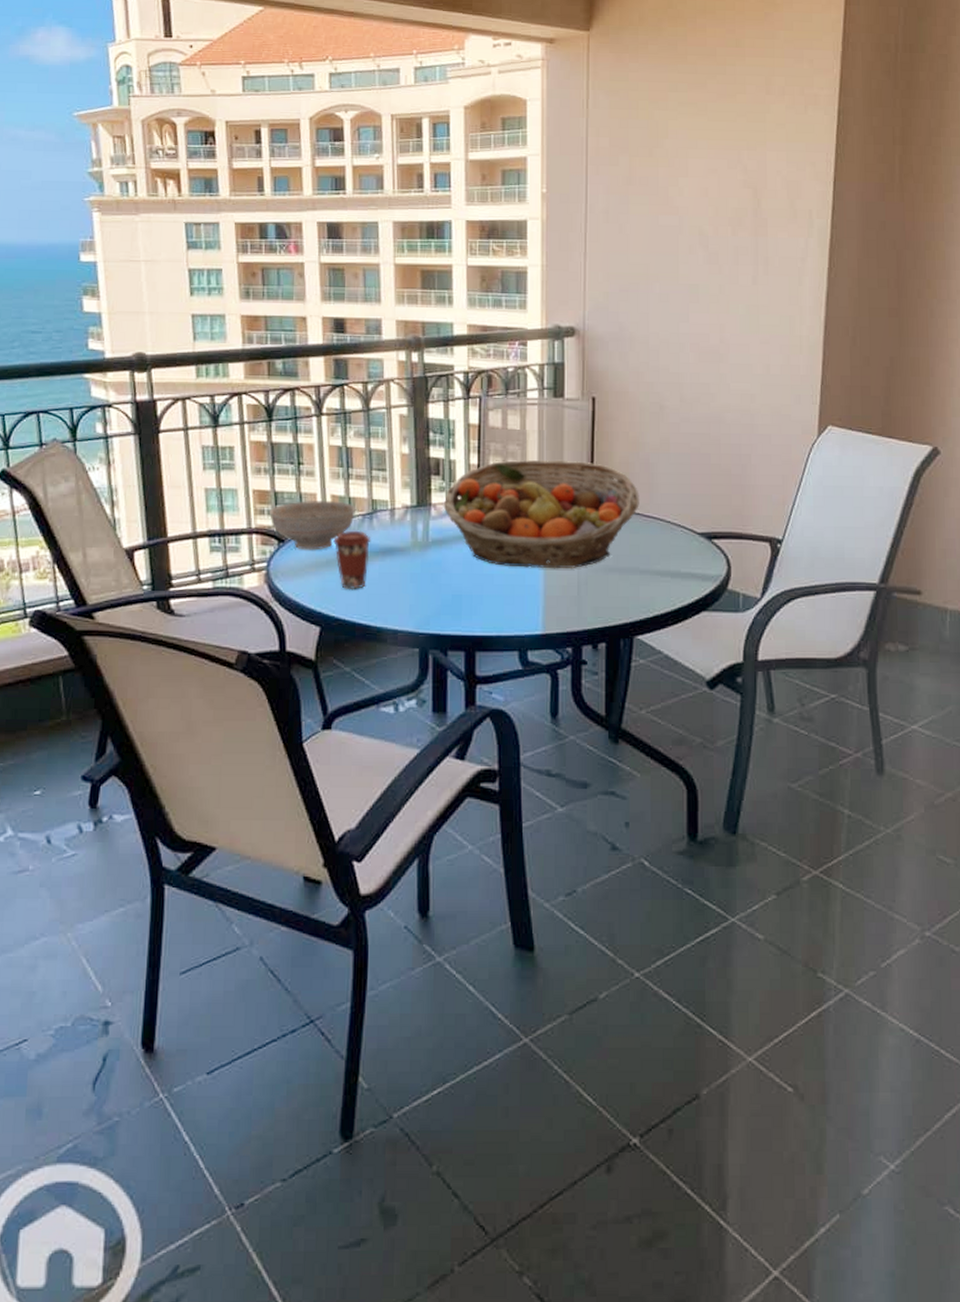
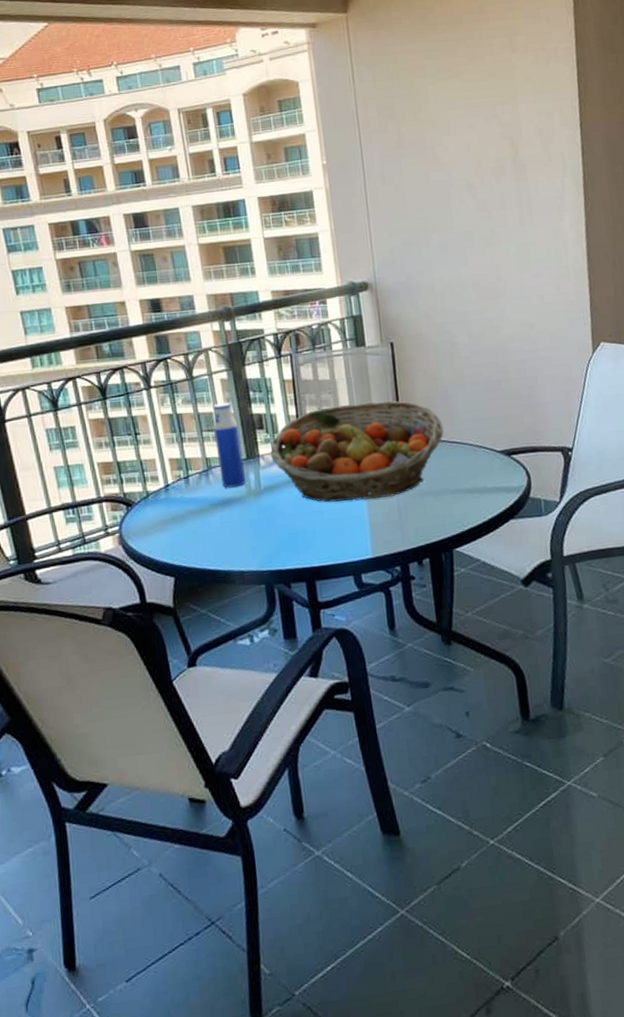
decorative bowl: present [268,500,357,550] -> none [114,463,193,511]
coffee cup: present [333,530,371,590] -> none [176,487,211,541]
water bottle: none [384,440,414,536] -> present [213,402,247,488]

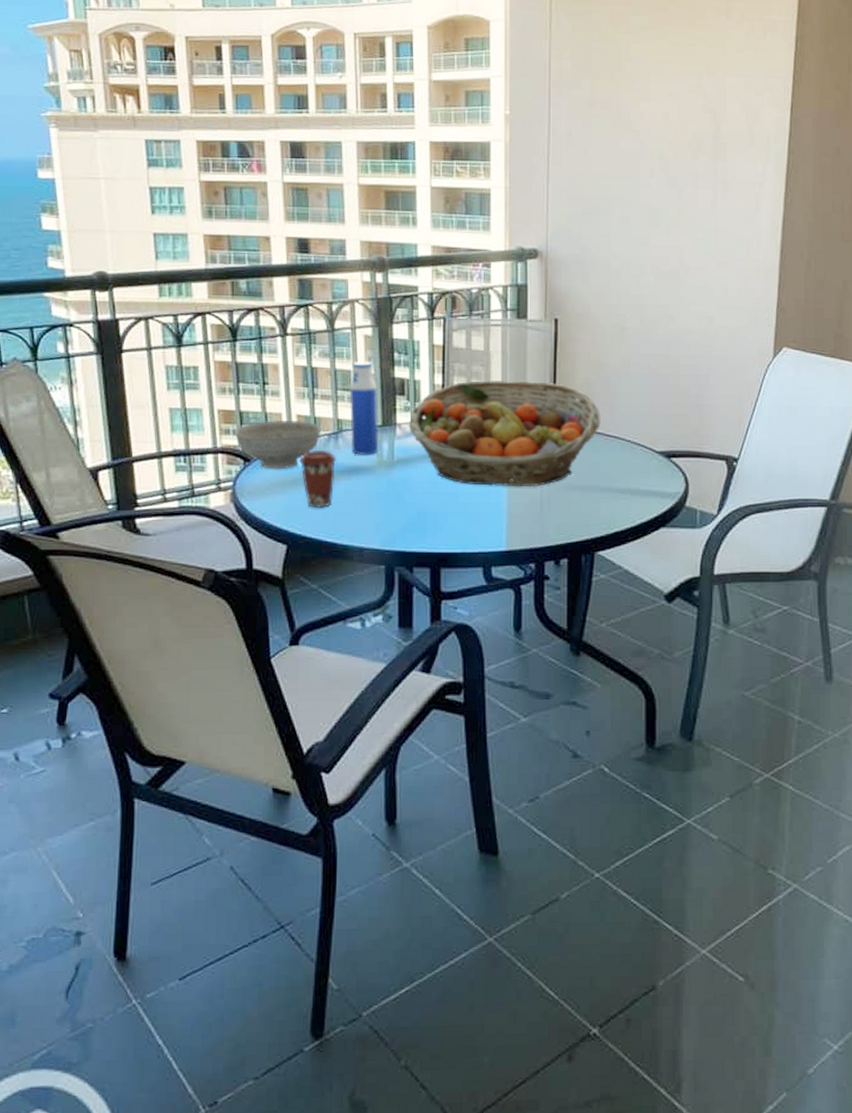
decorative bowl: none [114,463,193,511] -> present [234,420,322,470]
coffee cup: none [176,487,211,541] -> present [299,449,337,509]

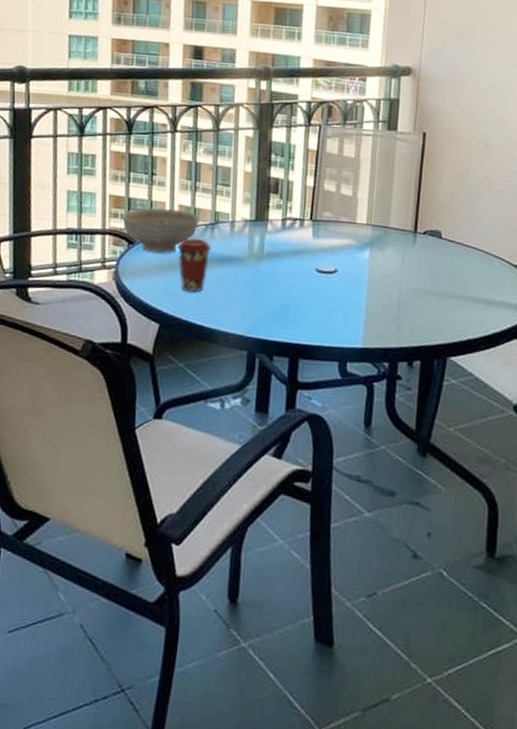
water bottle: present [350,361,379,455] -> none [226,159,254,247]
fruit basket: present [408,380,601,488] -> none [279,185,461,290]

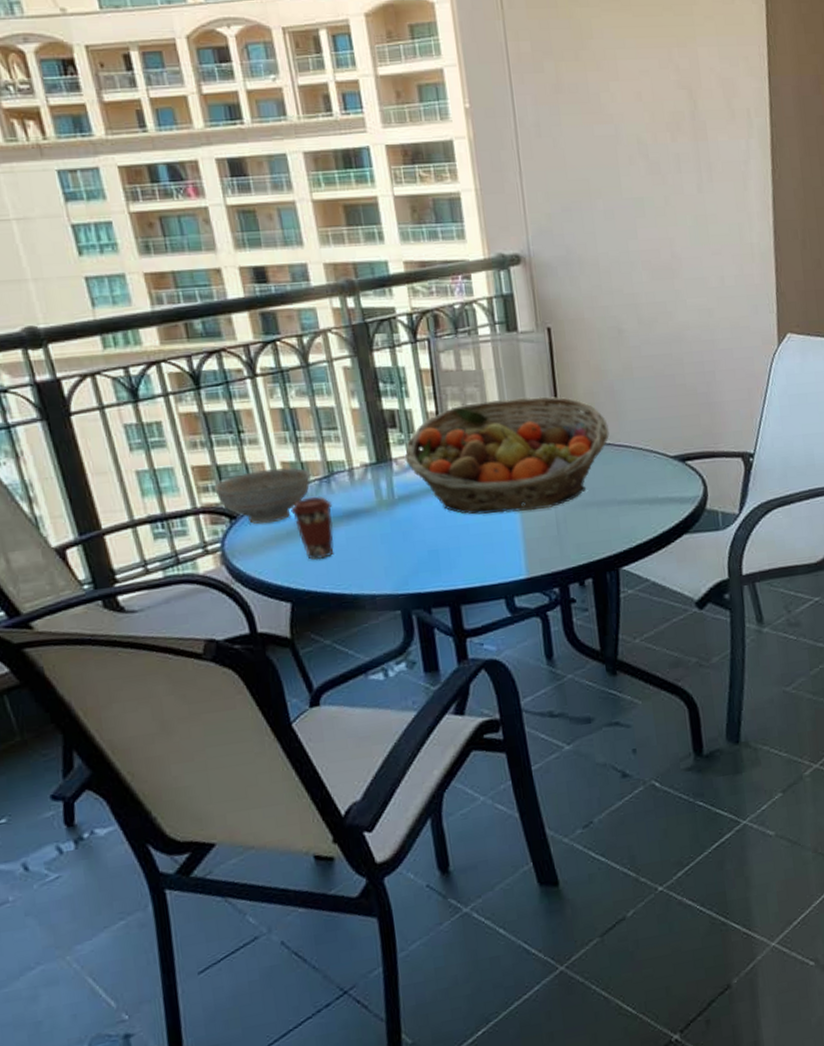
fruit basket: none [279,185,461,290] -> present [404,396,610,515]

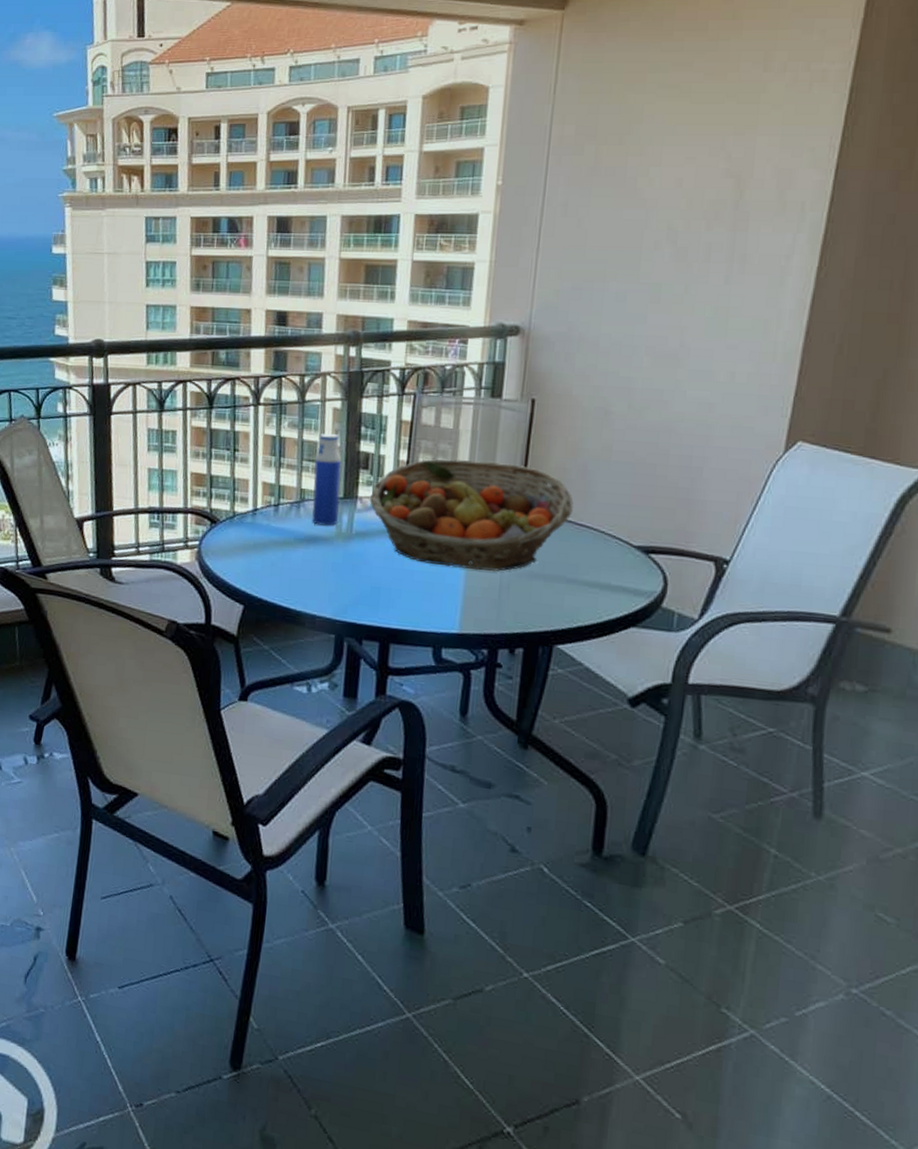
decorative bowl: present [213,467,311,525] -> none [203,486,286,533]
coffee cup: present [291,496,334,561] -> none [261,517,297,574]
water bottle: none [334,394,377,498] -> present [312,433,342,526]

